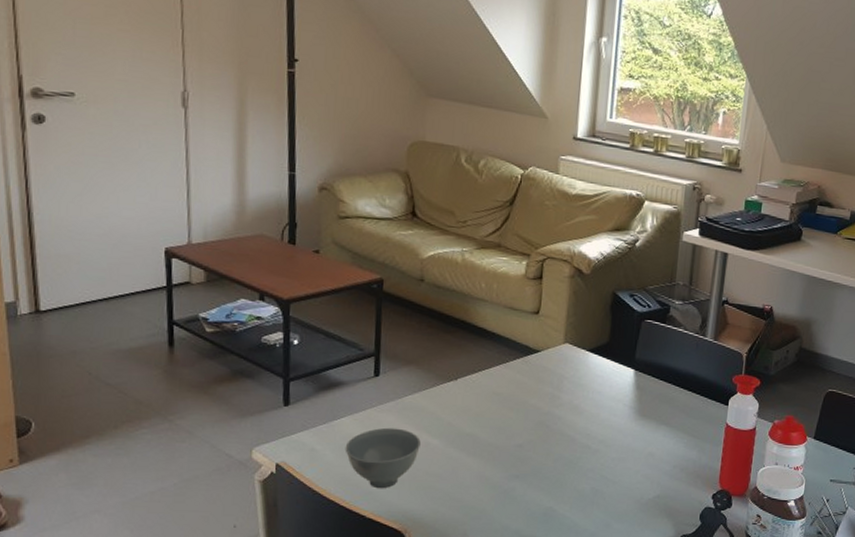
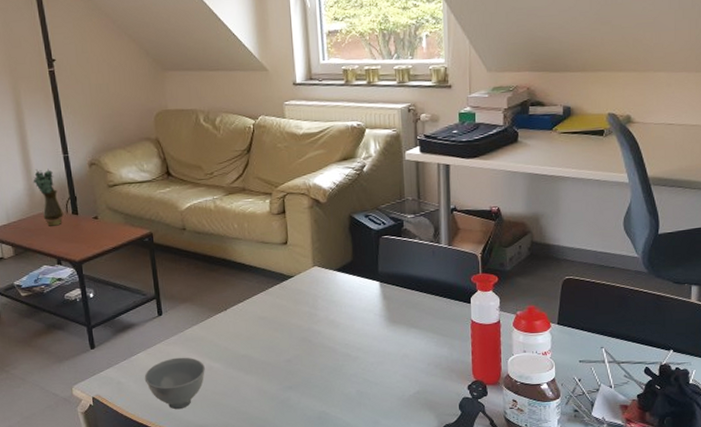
vase: none [245,183,277,254] -> present [33,168,64,226]

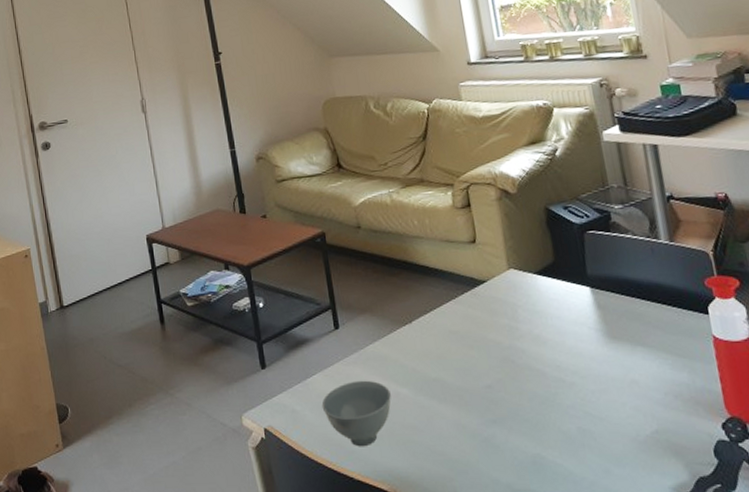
vase: present [33,168,64,226] -> none [199,164,231,227]

